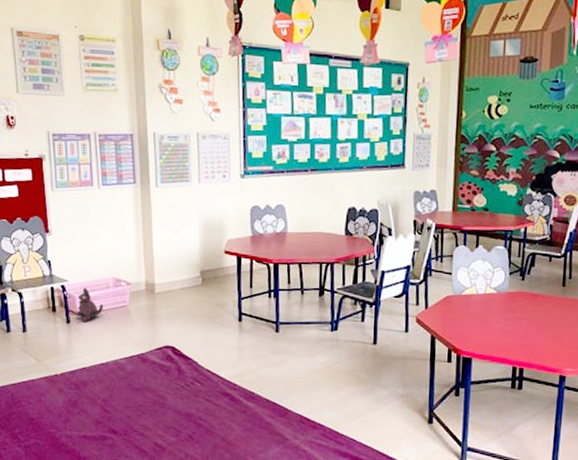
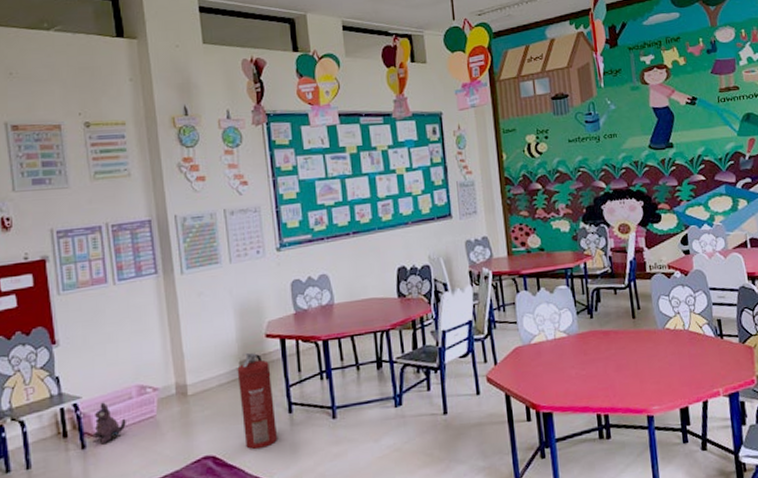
fire extinguisher: none [198,264,228,347] -> present [237,352,277,449]

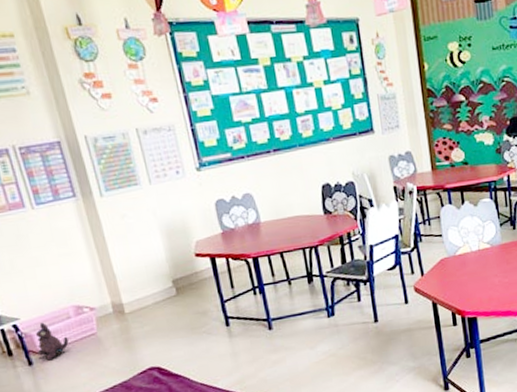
fire extinguisher: present [237,352,277,449] -> none [170,271,218,360]

